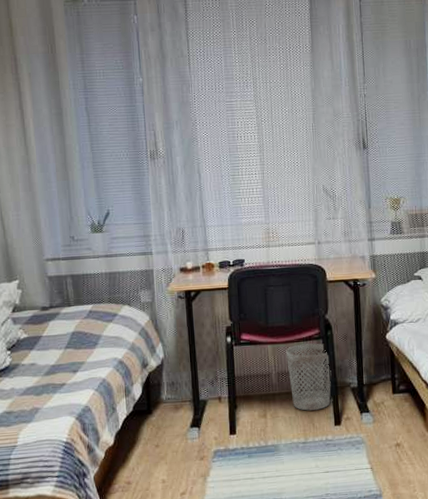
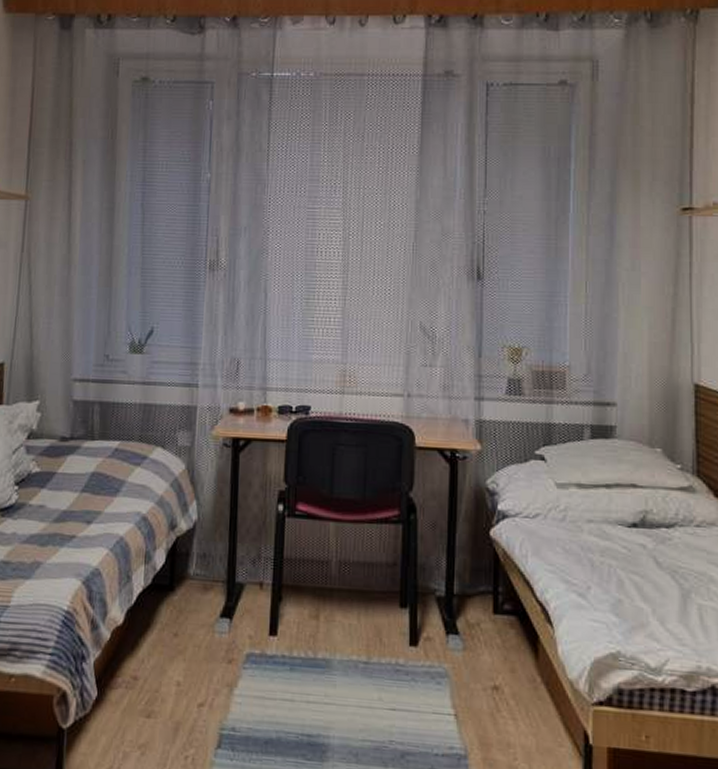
wastebasket: present [286,343,332,411] -> none [352,526,411,620]

